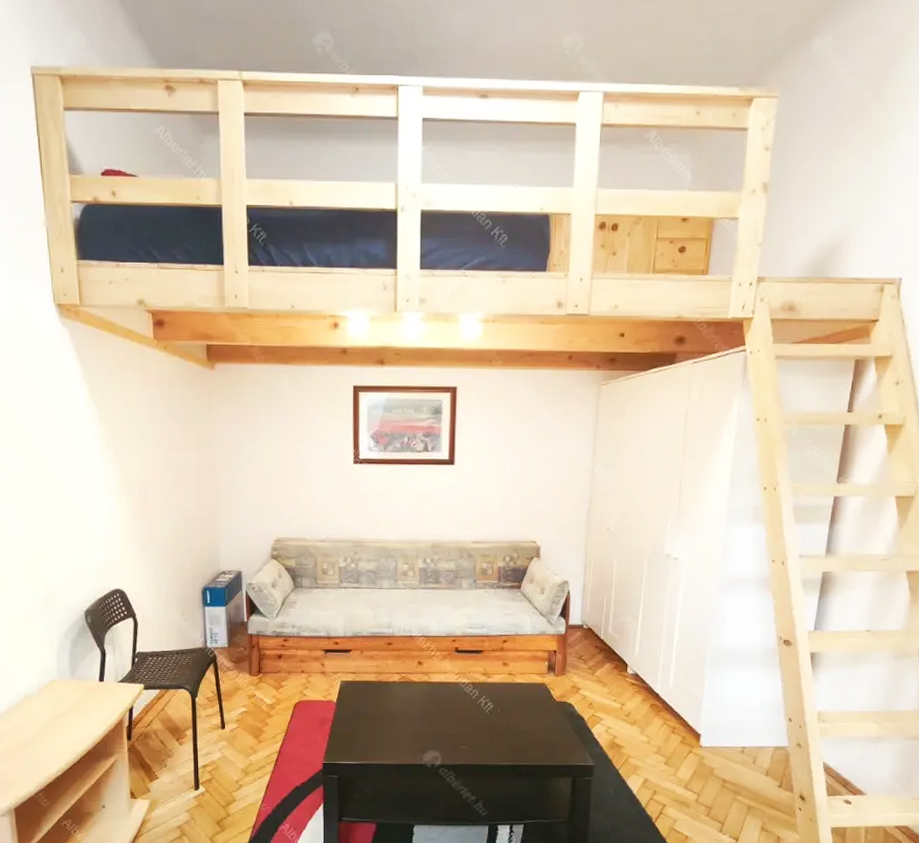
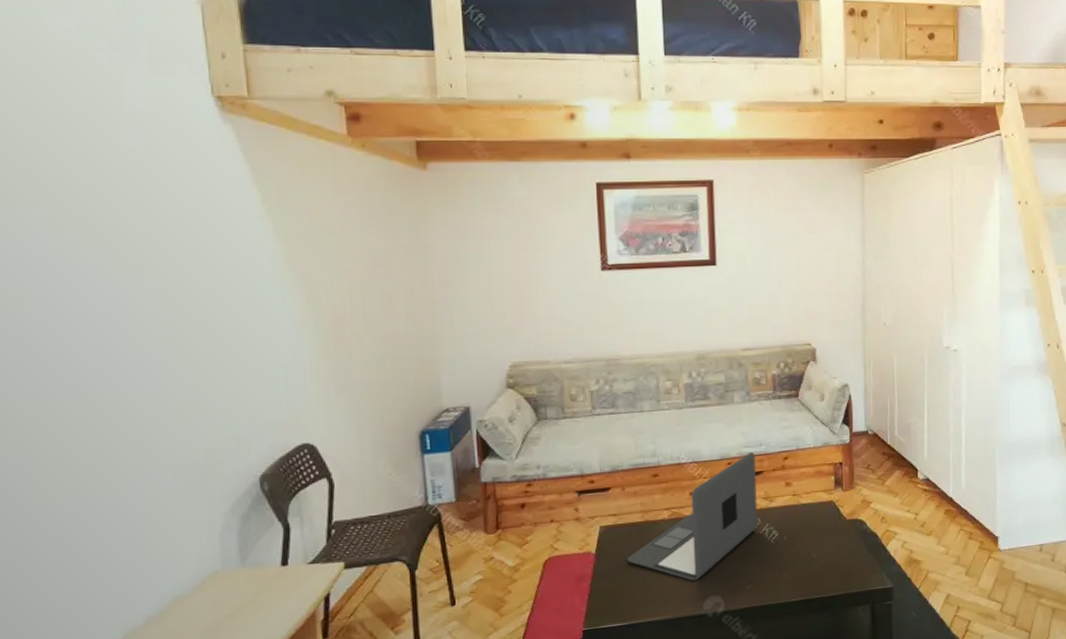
laptop: none [362,633,477,736] -> present [627,452,758,581]

